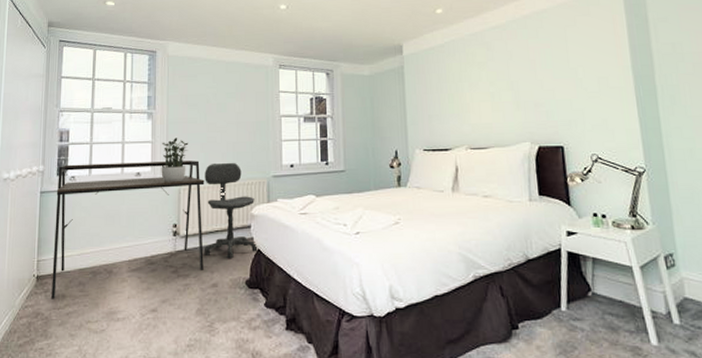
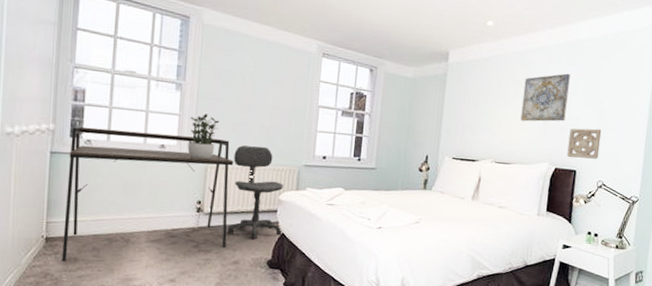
wall art: none [486,46,539,102] -> present [520,73,570,122]
wall ornament: none [546,98,586,134] -> present [567,128,602,159]

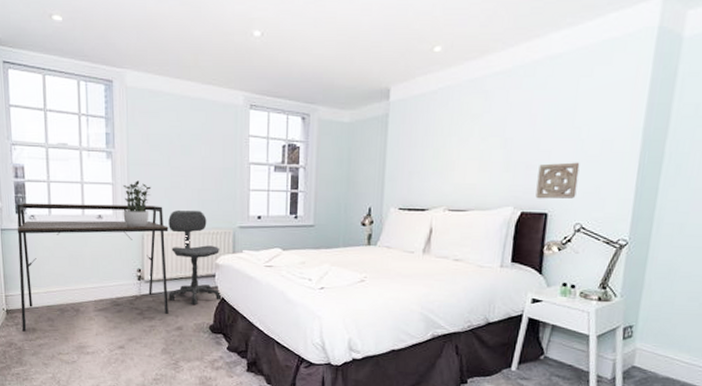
wall art: present [520,73,570,122] -> none [477,99,539,161]

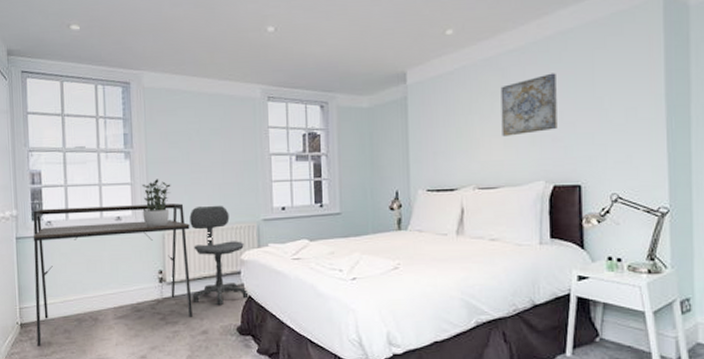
wall art: none [477,99,539,161] -> present [500,73,557,137]
wall ornament: present [535,162,580,199] -> none [565,132,608,171]

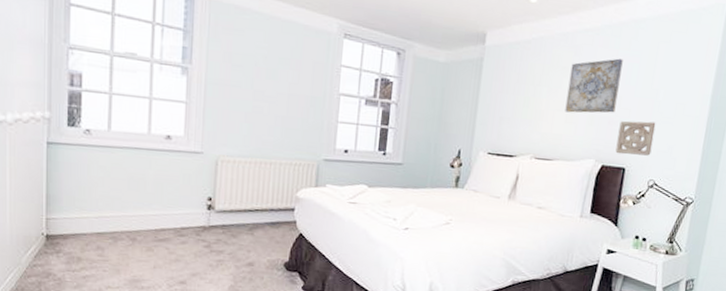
desk: present [33,203,193,346] -> none [64,114,247,261]
potted plant: present [141,179,171,227] -> none [196,101,231,153]
office chair: present [189,205,249,306] -> none [240,137,301,240]
wall ornament: none [565,132,608,171] -> present [615,120,656,156]

